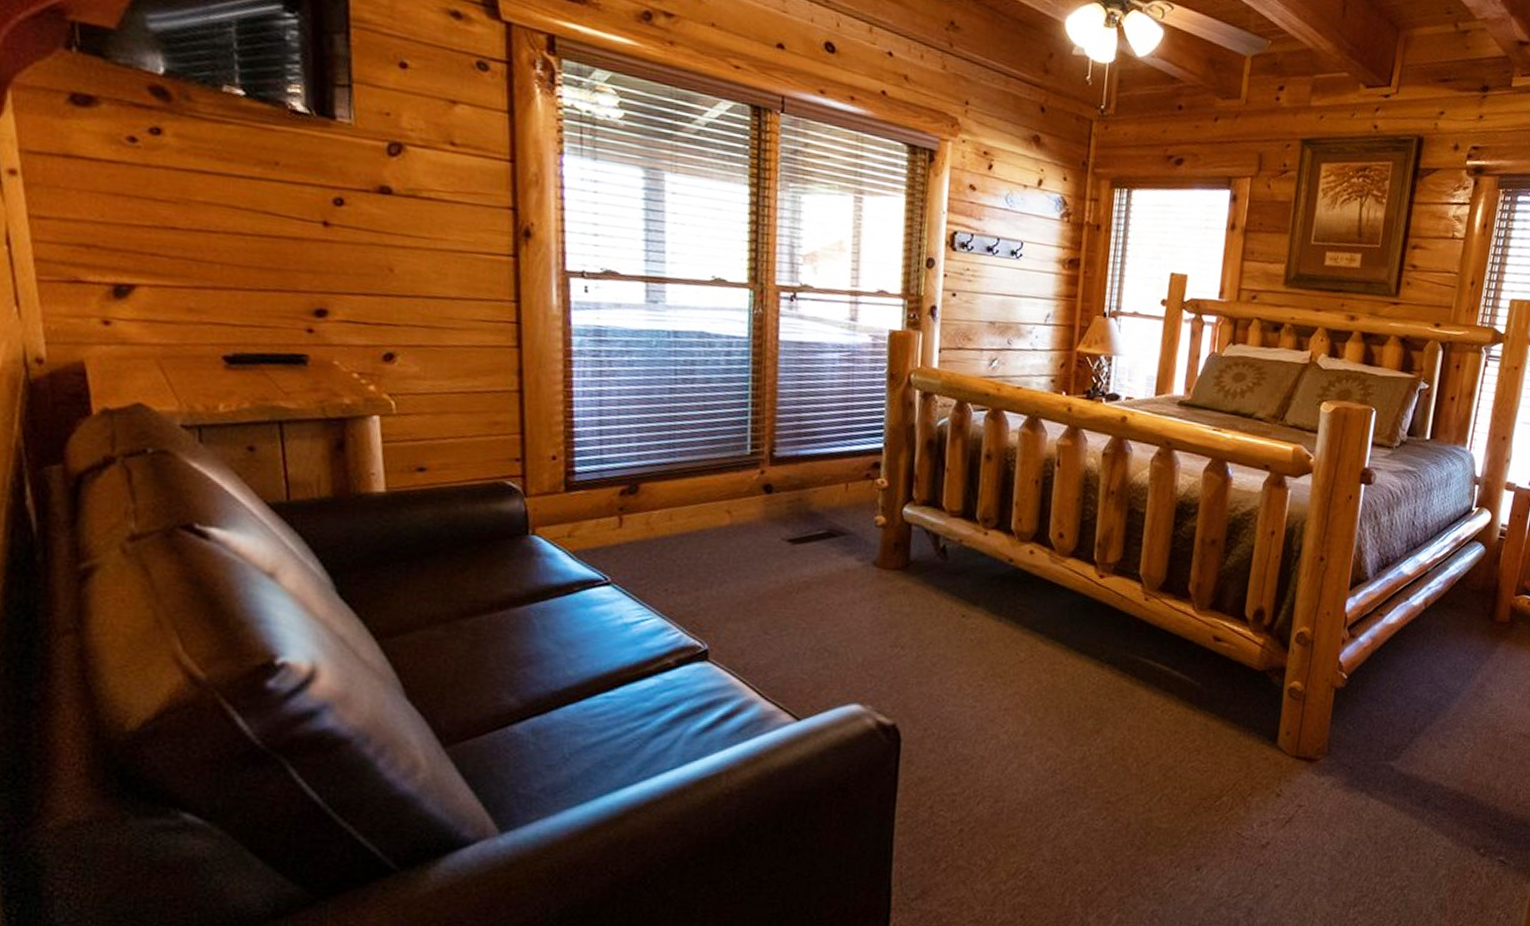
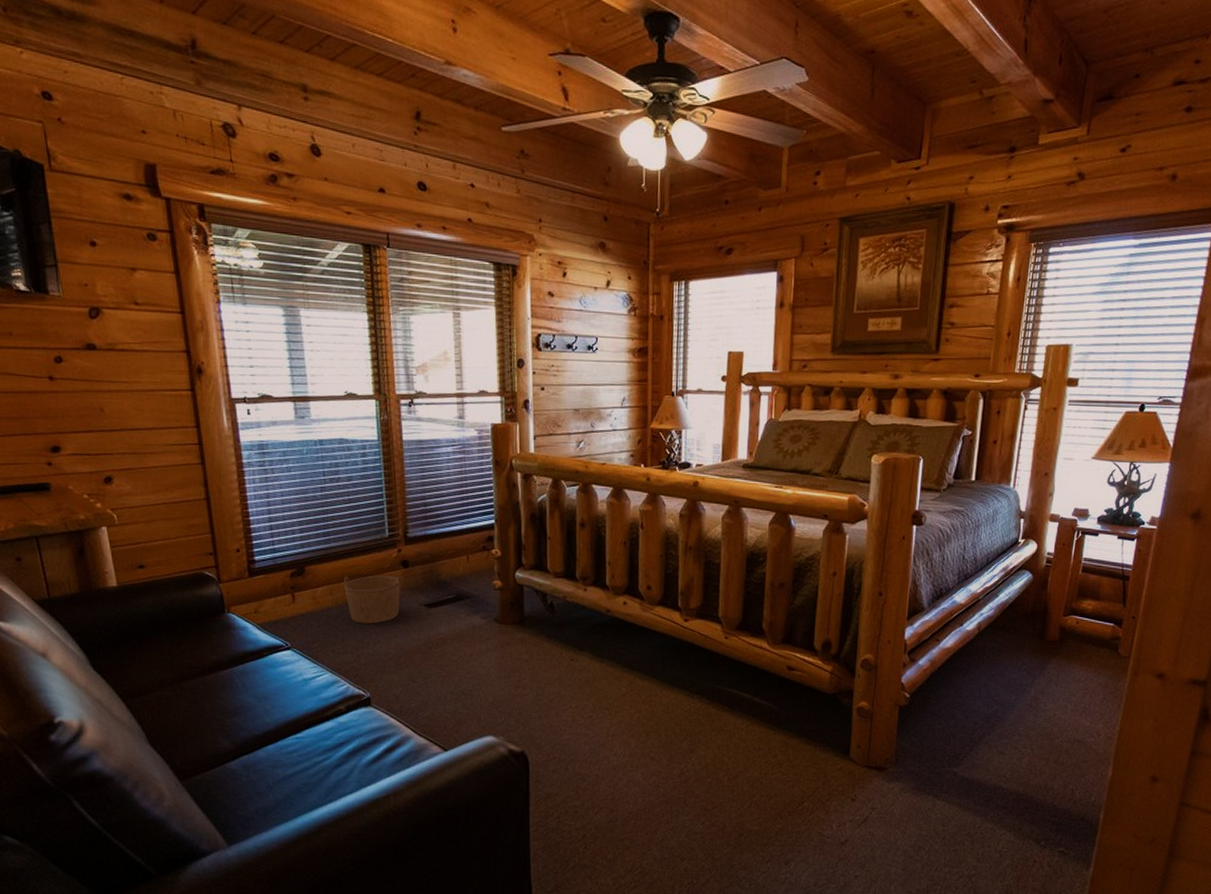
basket: none [687,499,762,560] -> present [343,575,401,624]

